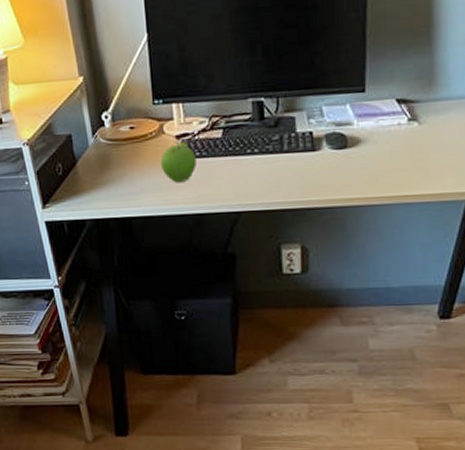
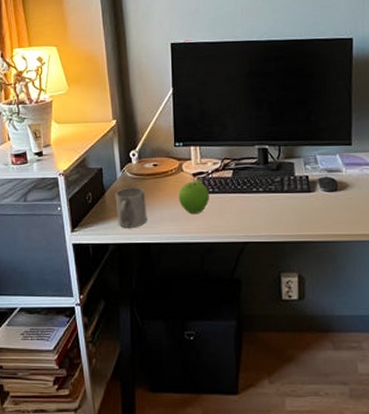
mug: none [88,154,127,201] -> present [115,187,147,228]

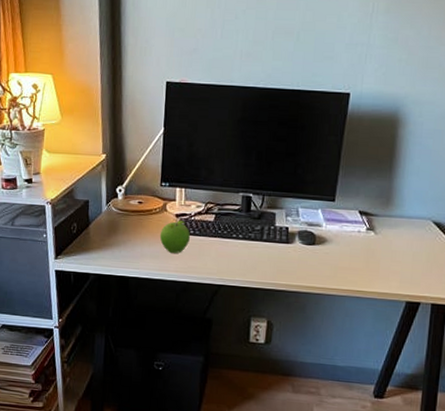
mug: present [115,187,147,228] -> none [99,221,129,261]

